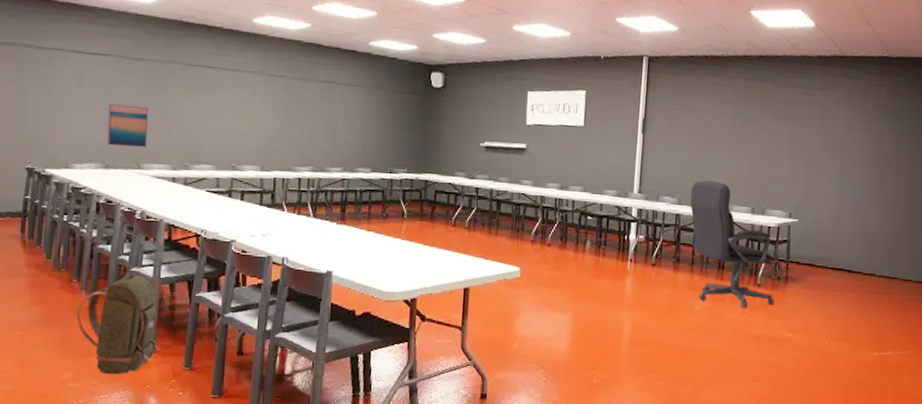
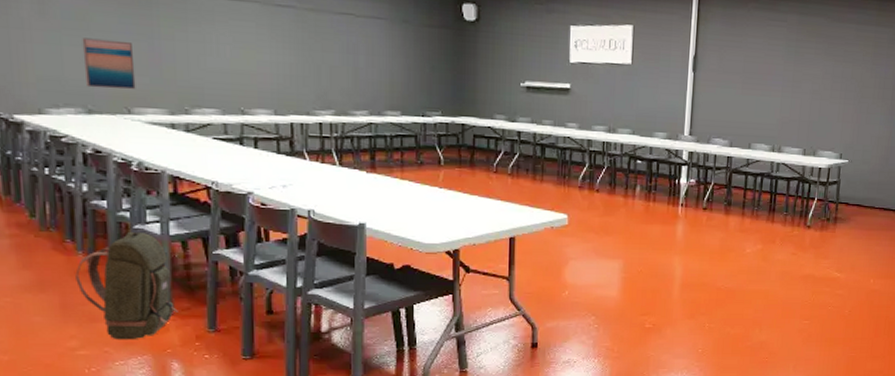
chair: present [690,180,774,309] -> none [742,121,823,250]

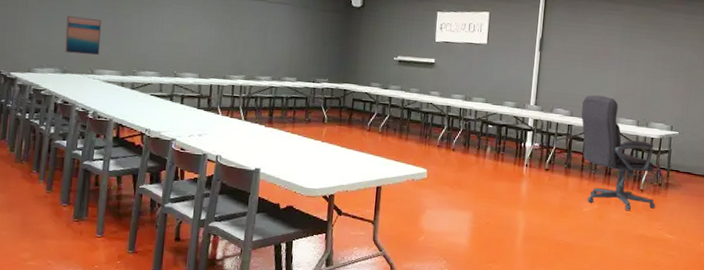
backpack: present [75,231,178,340] -> none [35,166,107,256]
chair: none [742,121,823,250] -> present [581,95,655,211]

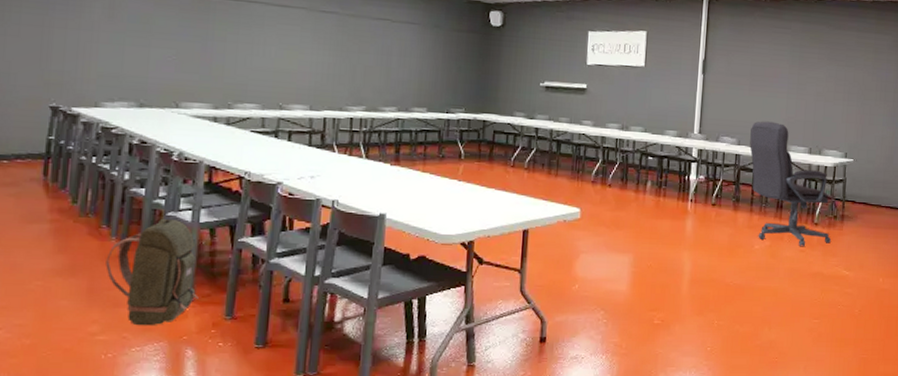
backpack: none [35,166,107,256] -> present [106,218,199,326]
wall art: present [65,16,101,55] -> none [142,39,188,86]

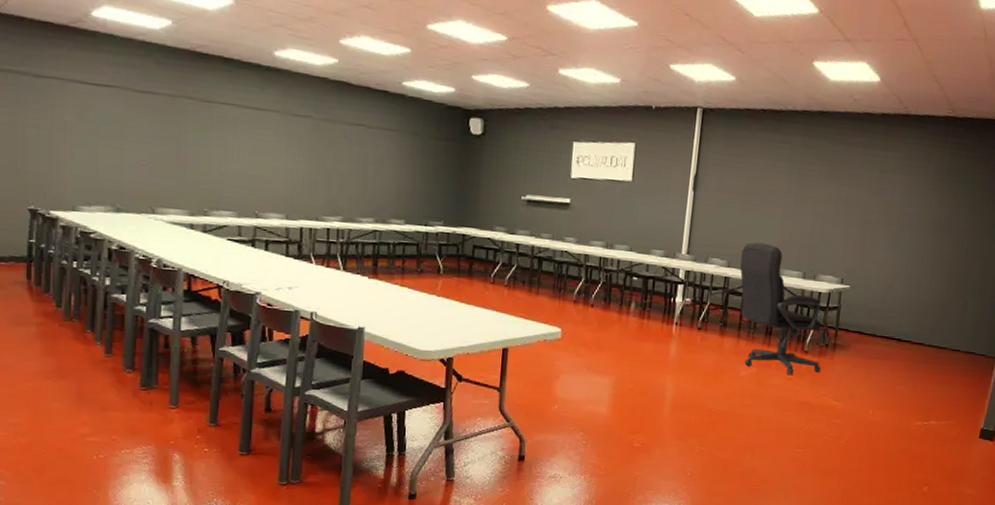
backpack: present [106,218,199,326] -> none [92,325,183,430]

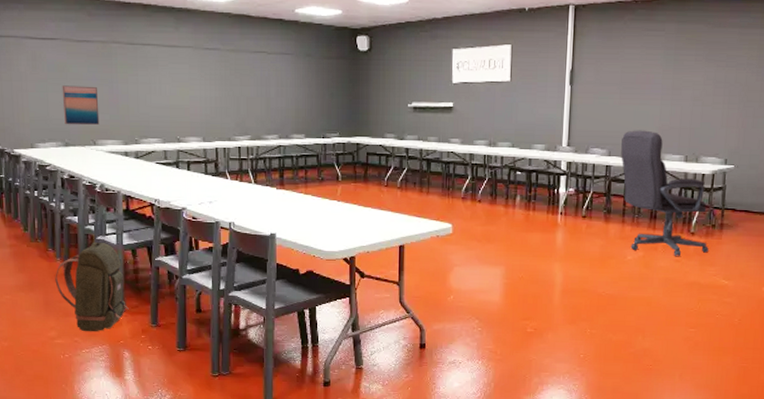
backpack: none [92,325,183,430] -> present [55,241,129,332]
wall art: none [116,141,162,190] -> present [62,85,100,126]

